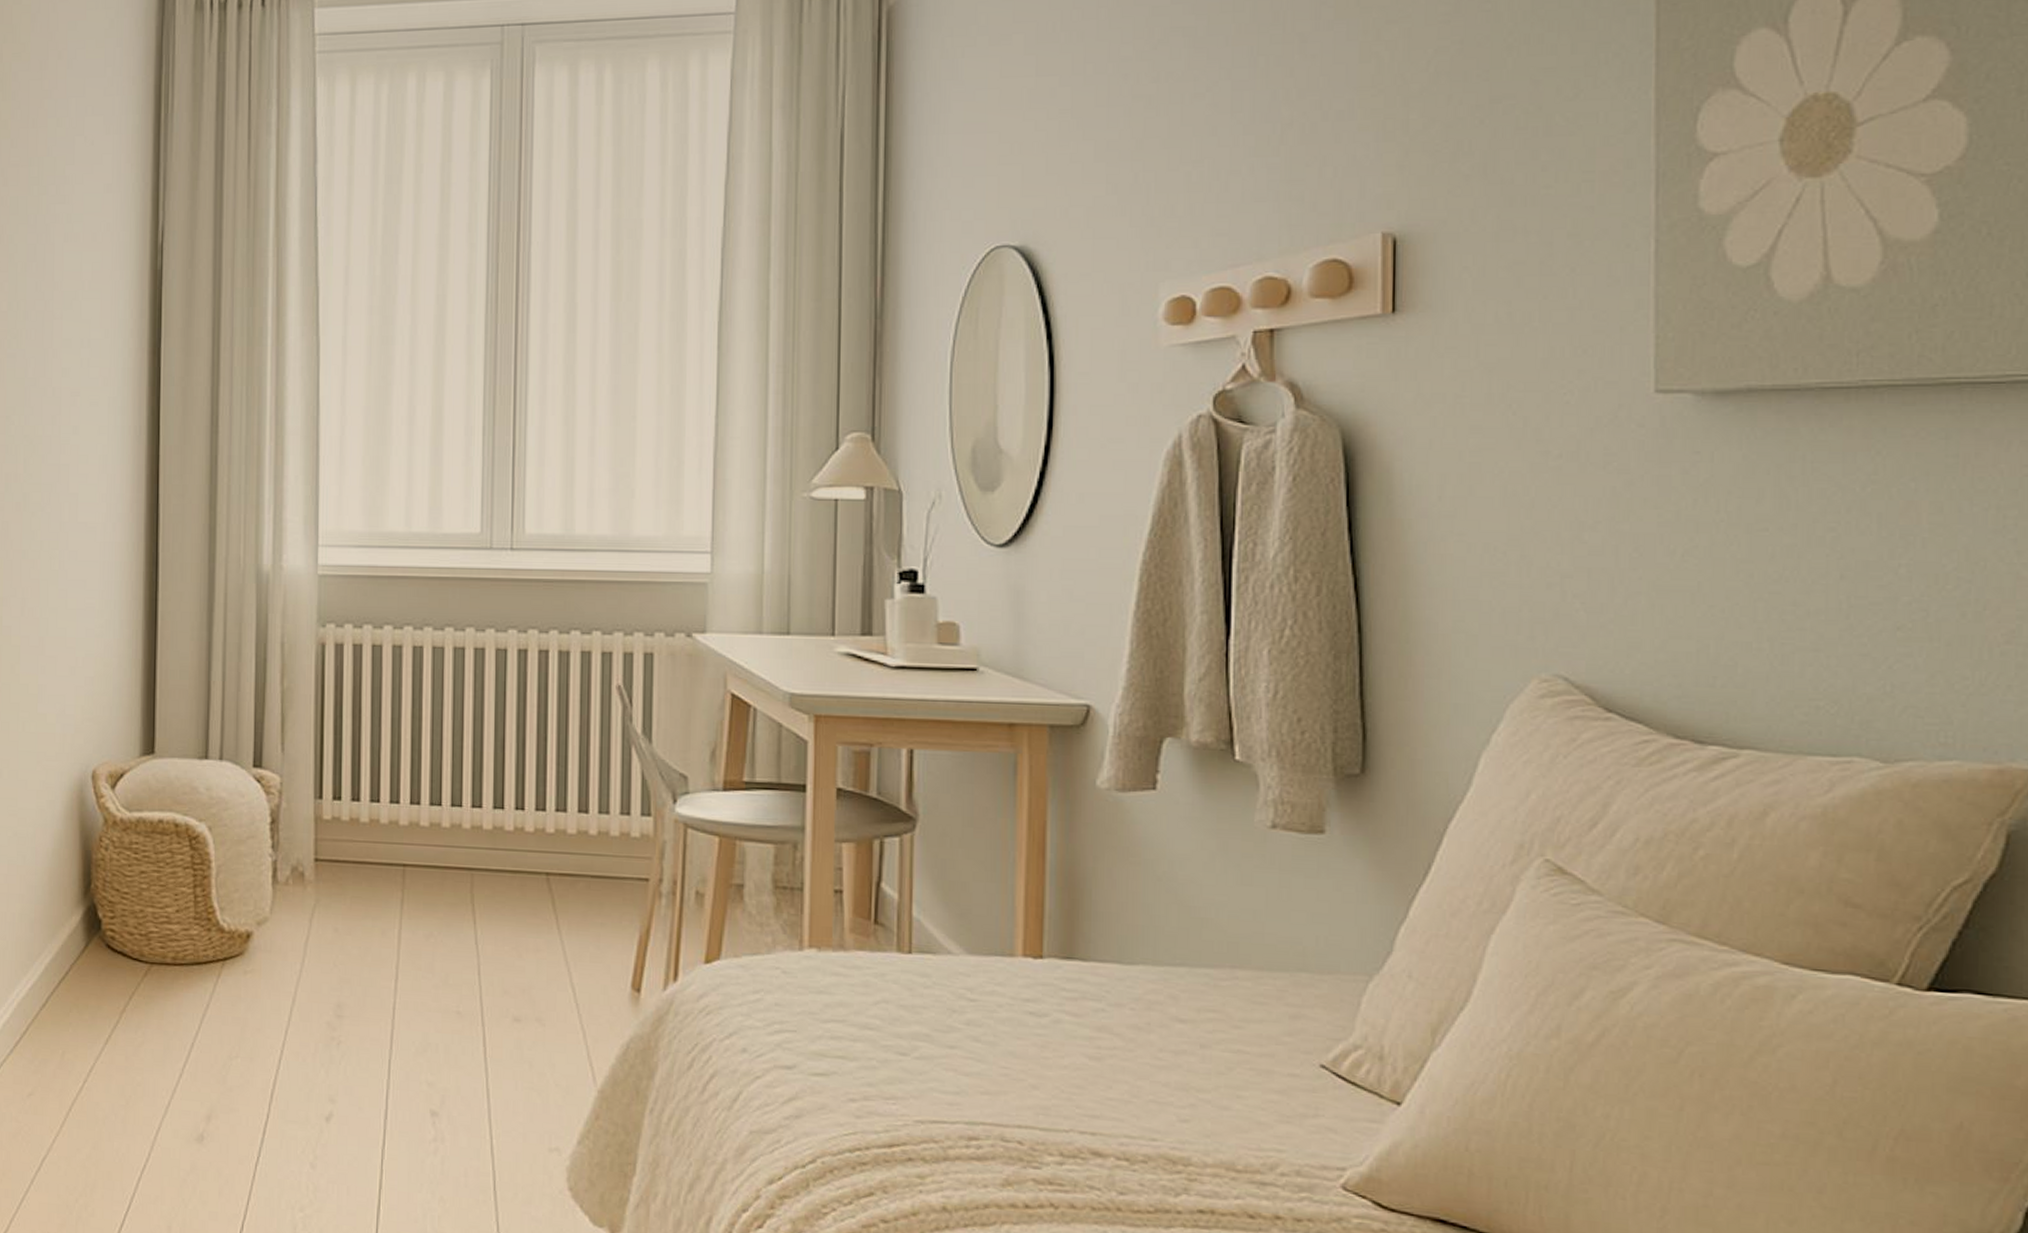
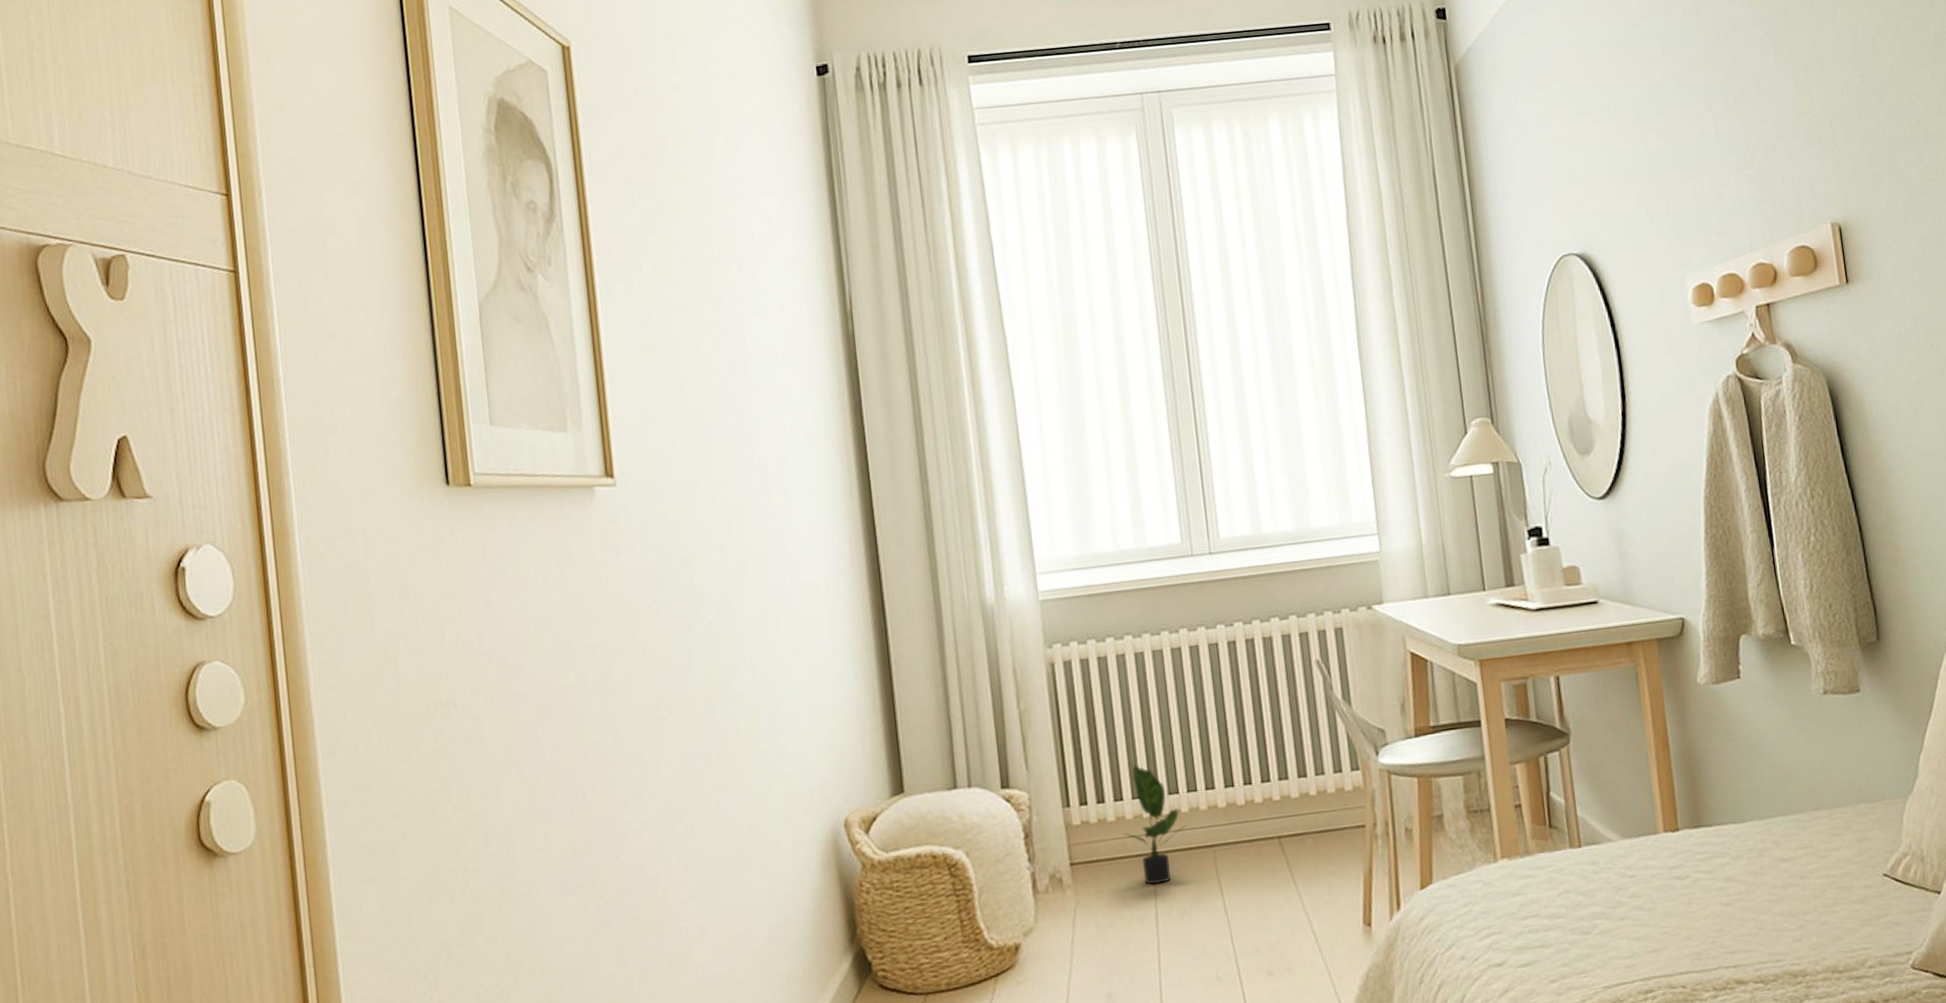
potted plant: none [377,765,447,899] -> present [1125,764,1188,885]

